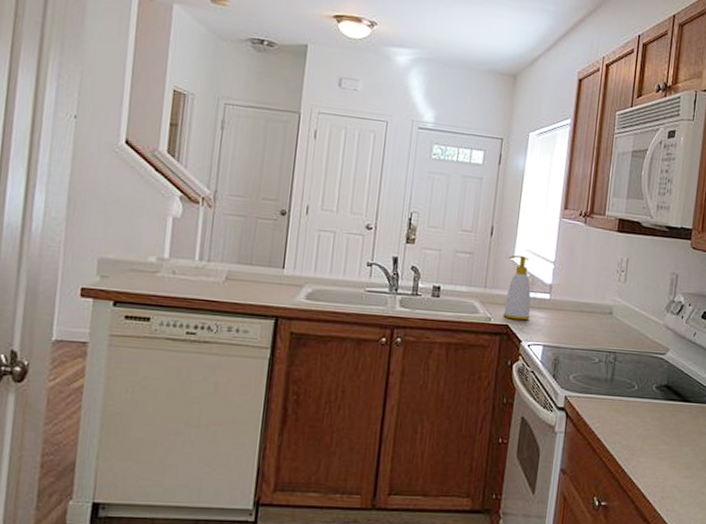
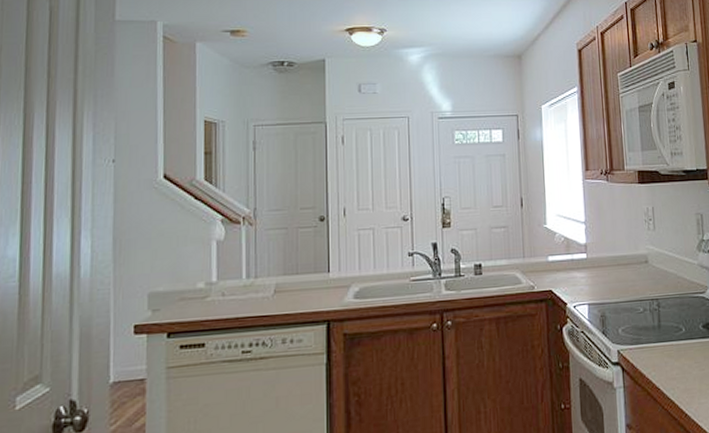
soap bottle: present [503,255,531,321] -> none [541,221,571,284]

